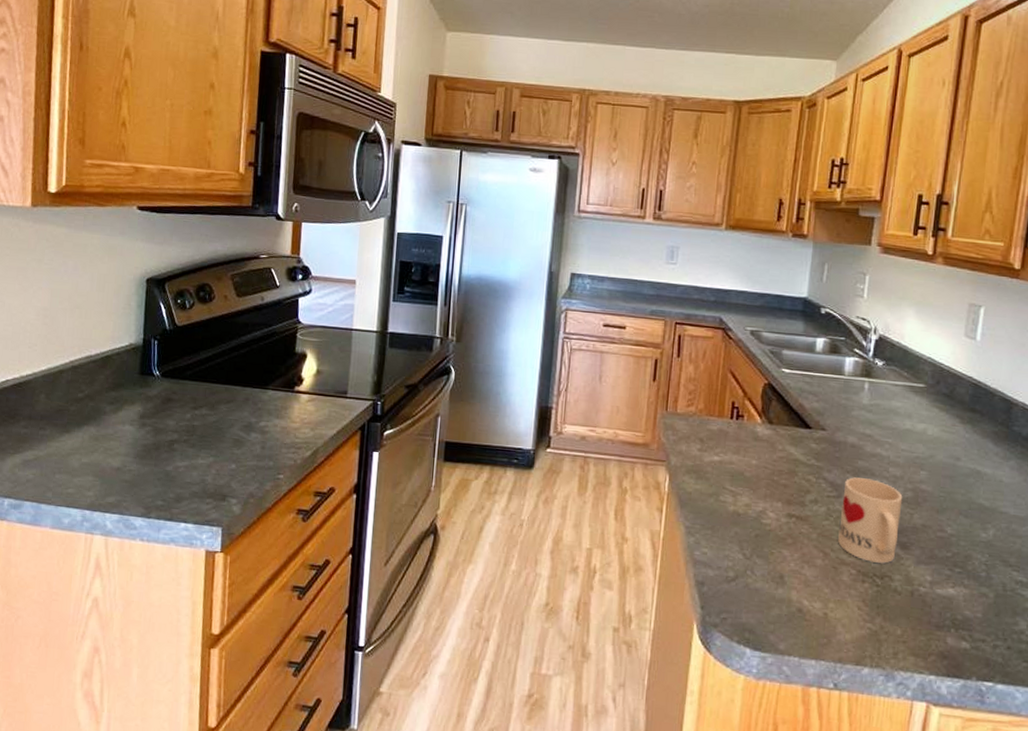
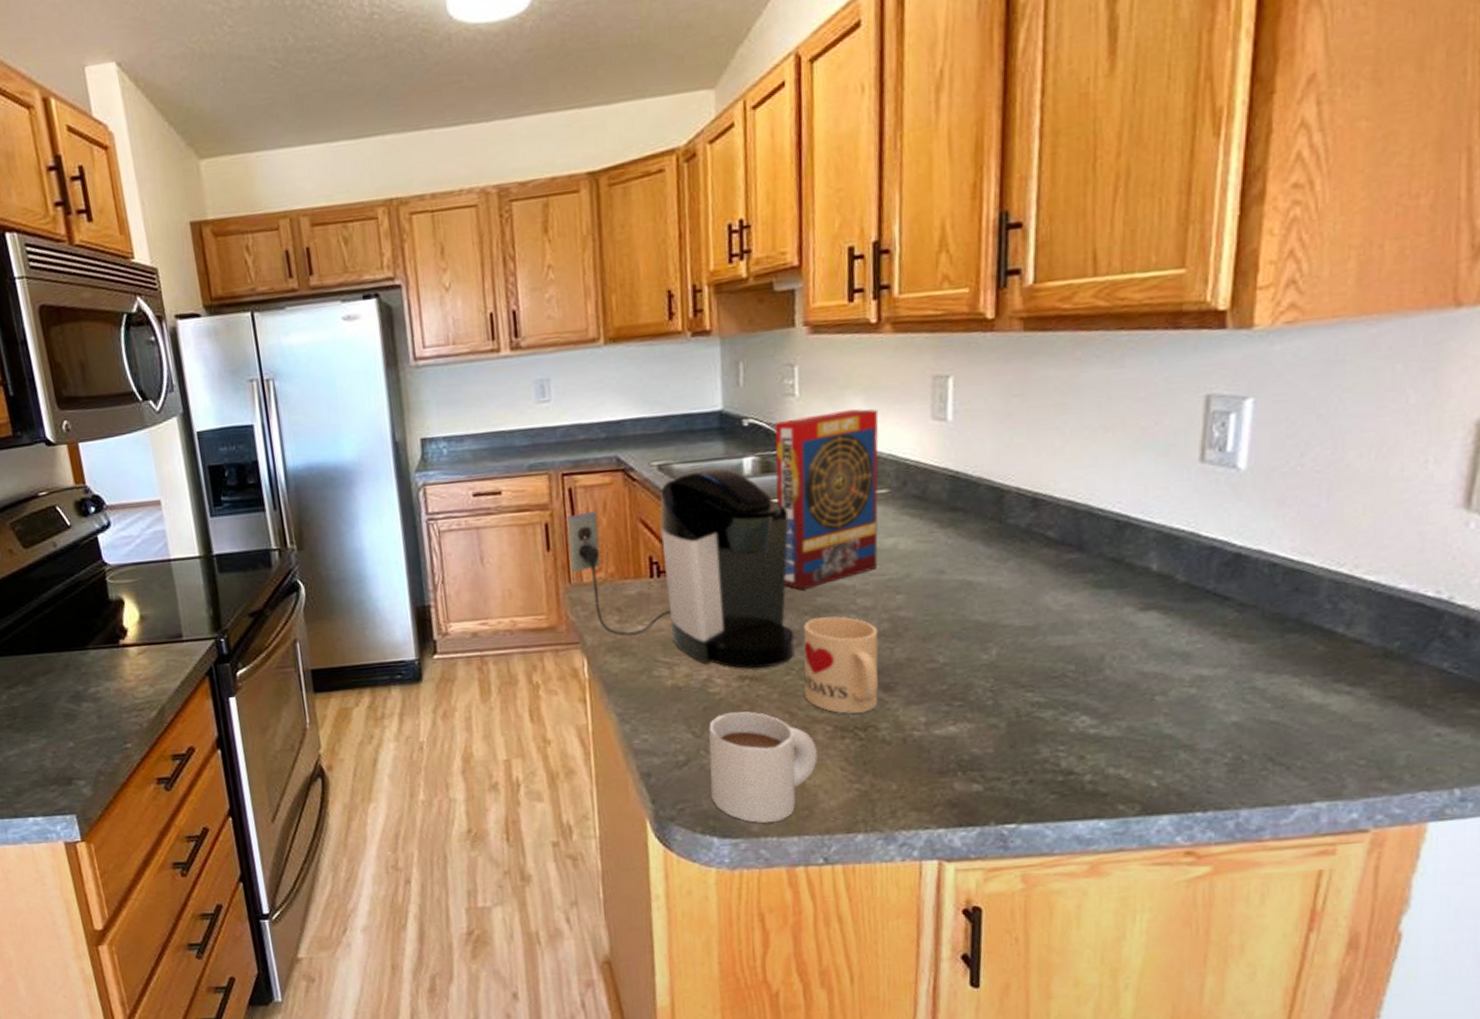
coffee maker: none [668,340,846,511] -> present [566,467,795,669]
mug: none [750,542,841,644] -> present [709,711,818,824]
cereal box: none [835,315,925,453] -> present [774,408,879,590]

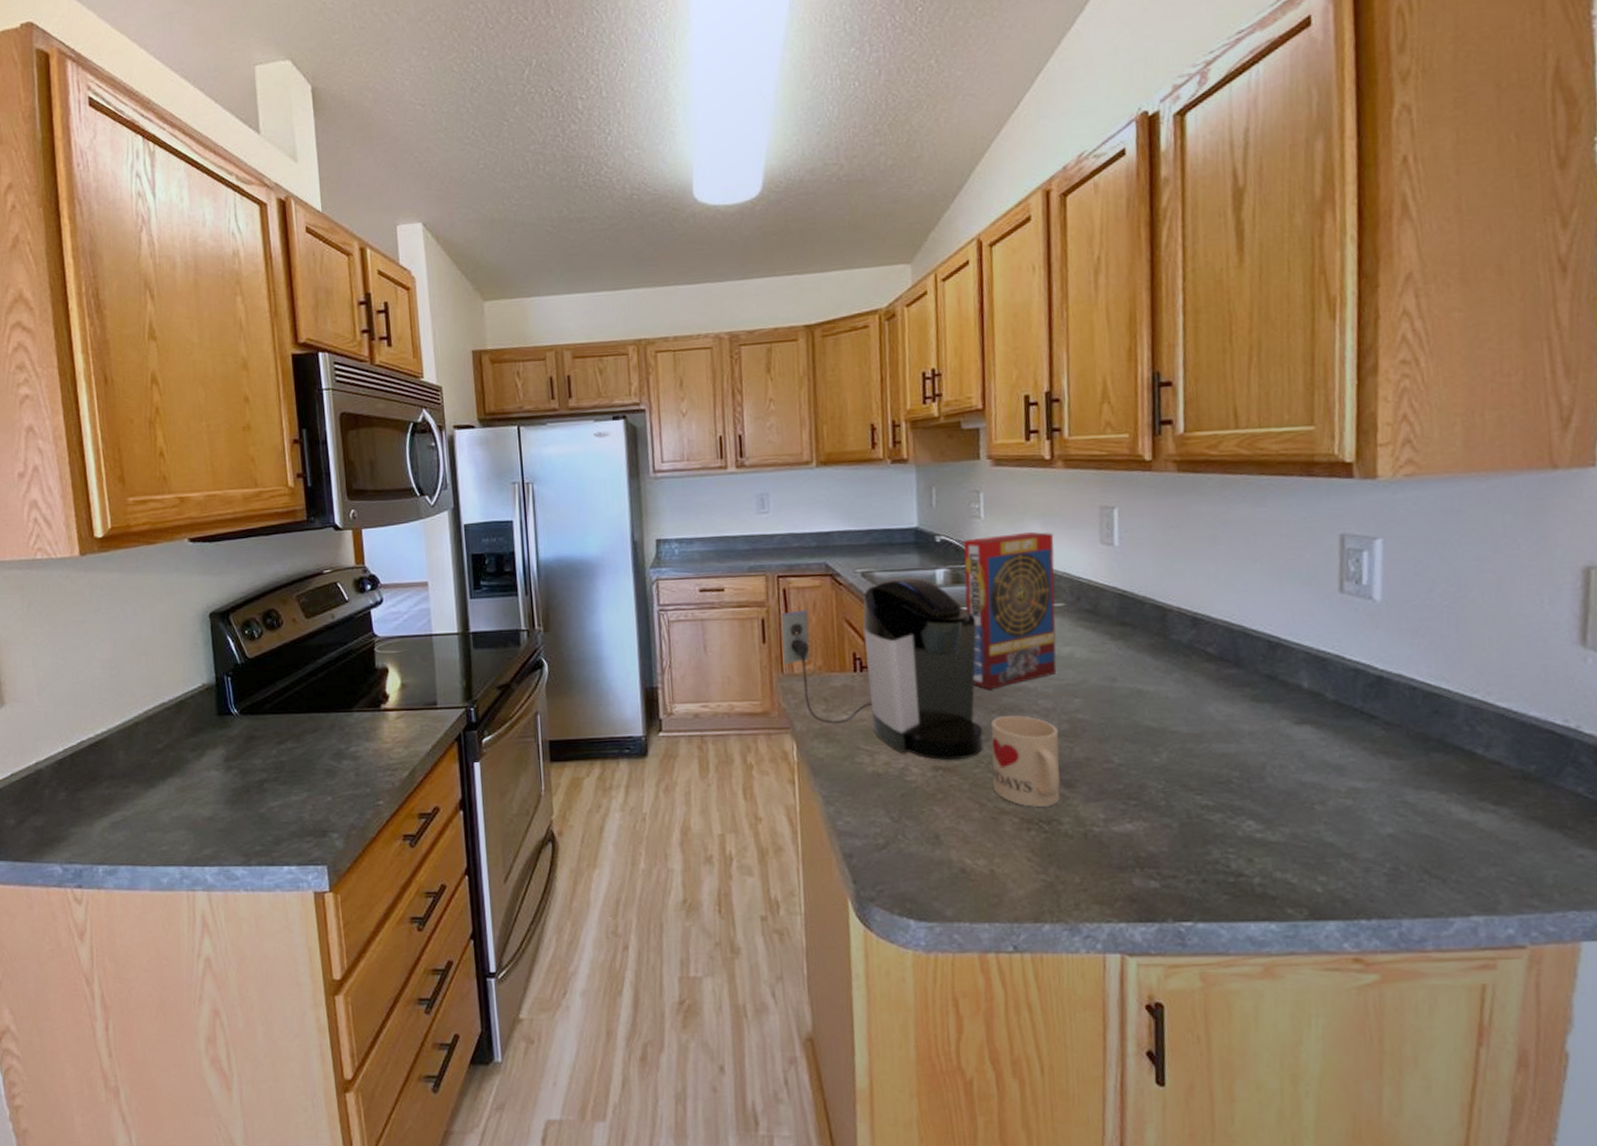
mug: present [709,711,818,824] -> none [906,799,1006,909]

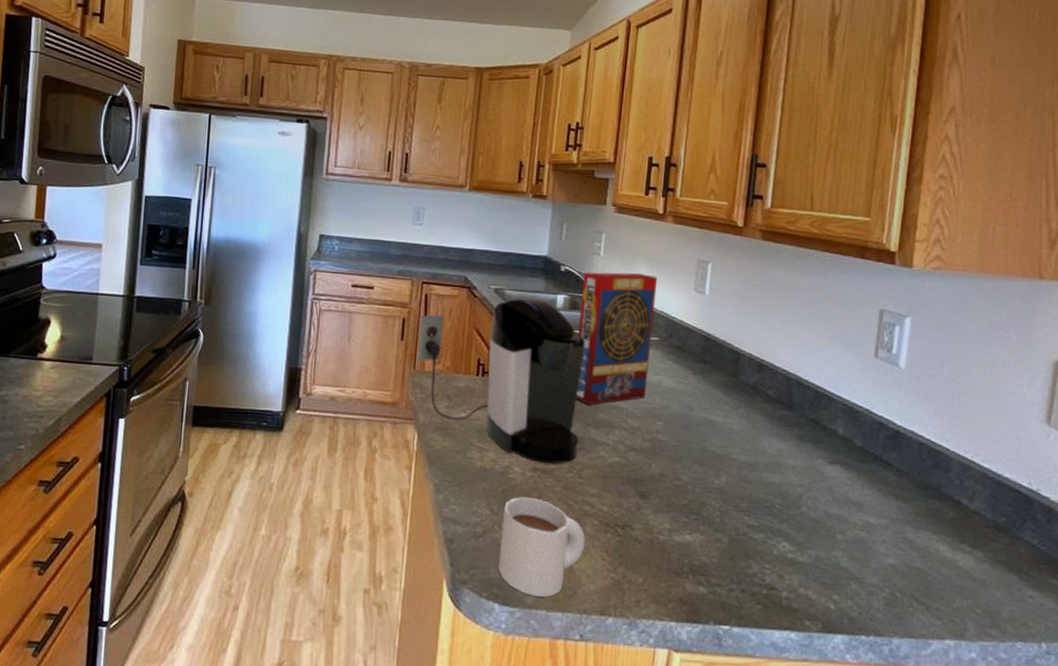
mug: none [906,799,1006,909] -> present [498,496,585,598]
mug: present [991,715,1060,808] -> none [581,429,641,514]

